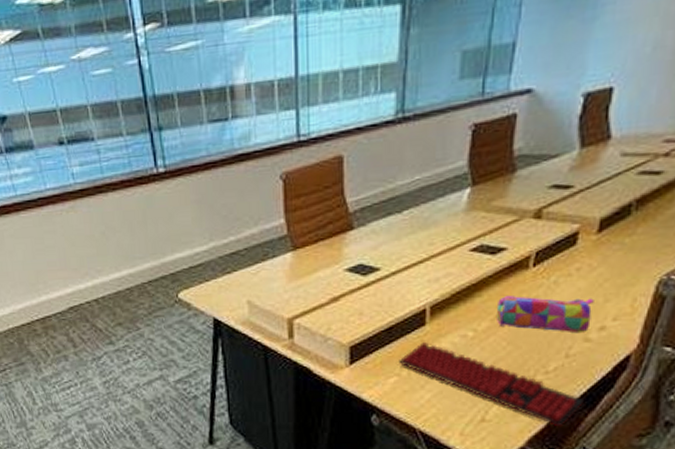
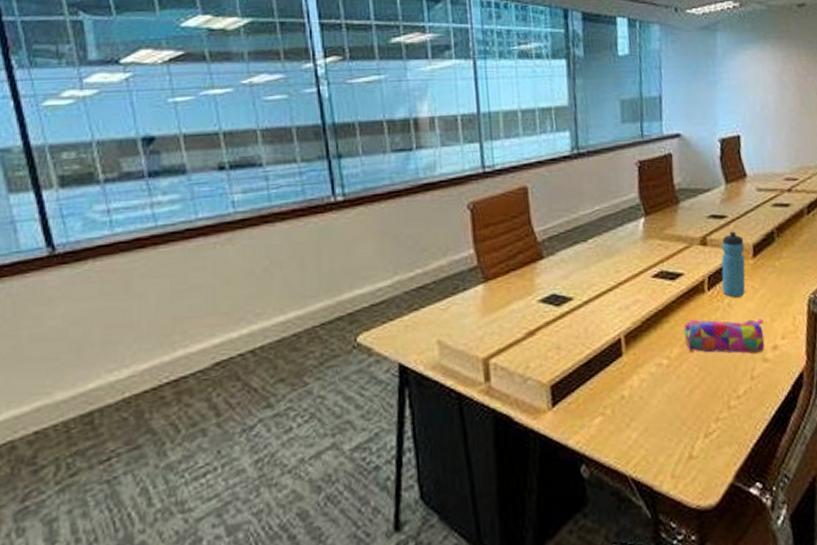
keyboard: present [398,341,584,427] -> none [601,373,775,456]
water bottle: none [551,203,590,276] -> present [721,231,746,298]

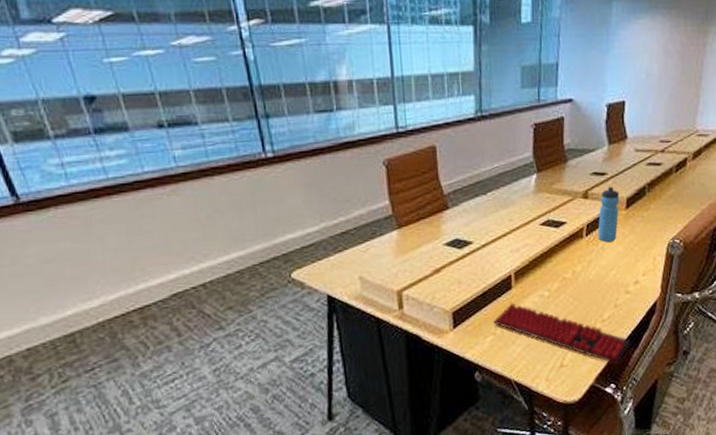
keyboard: none [601,373,775,456] -> present [493,302,630,365]
pencil case: present [684,318,765,354] -> none [563,259,629,288]

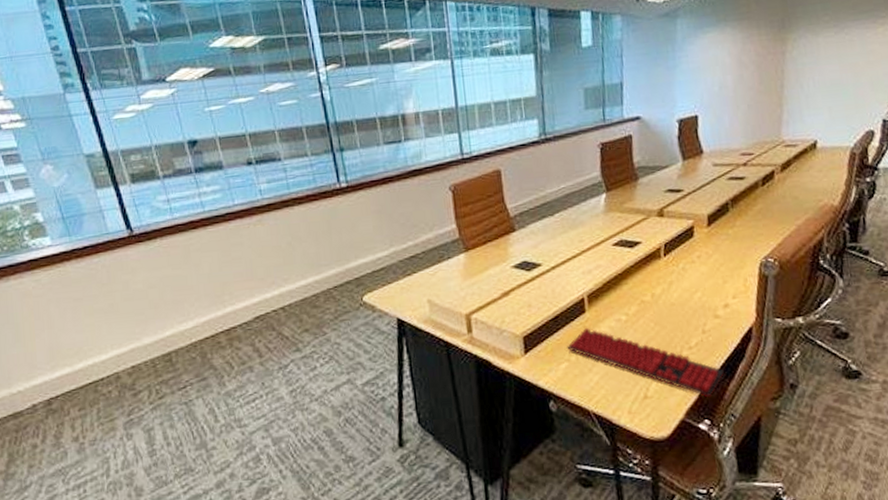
water bottle: present [598,186,620,242] -> none [677,203,700,263]

